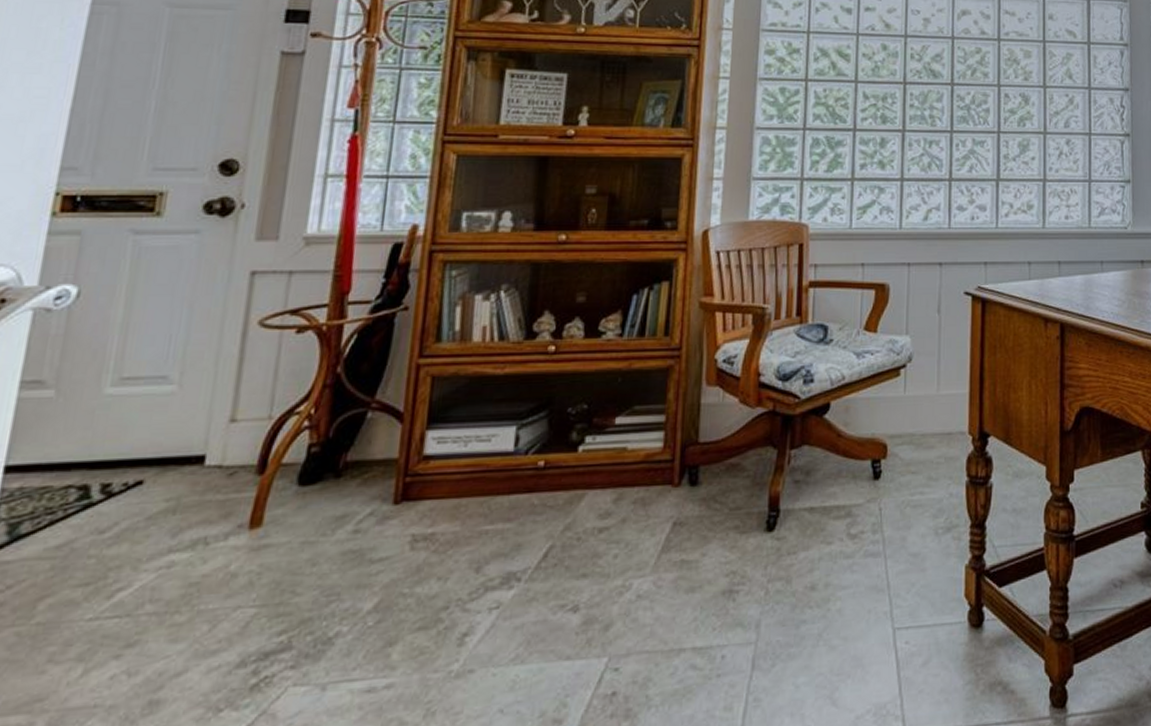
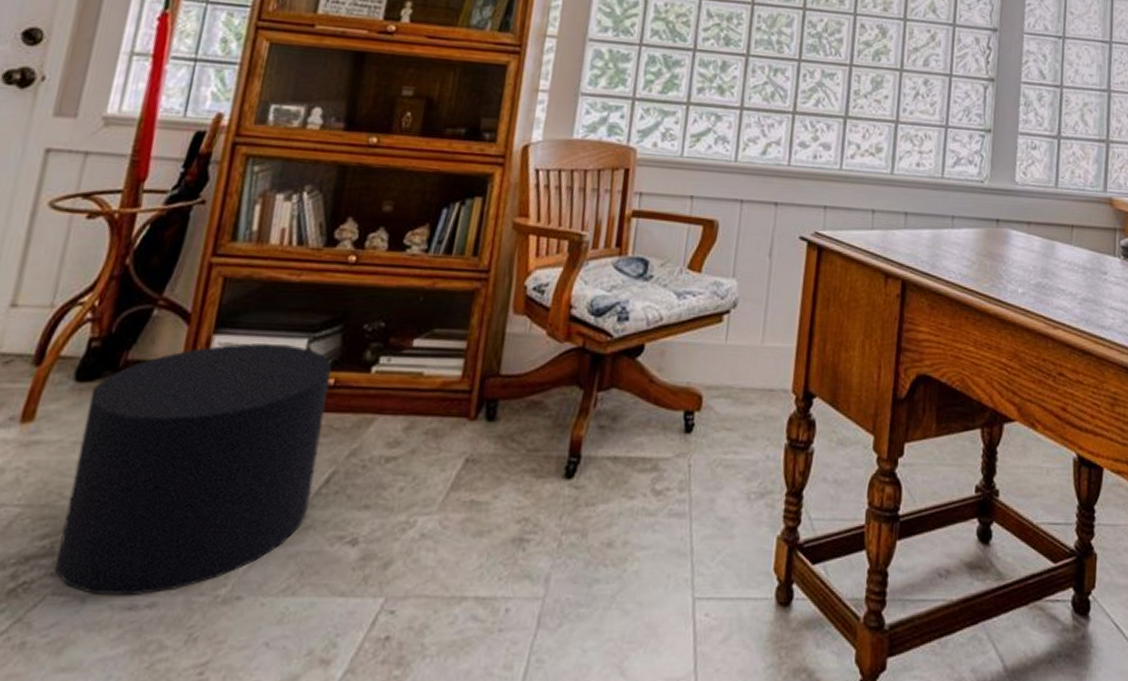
stool: none [294,433,541,682] -> present [54,343,332,597]

